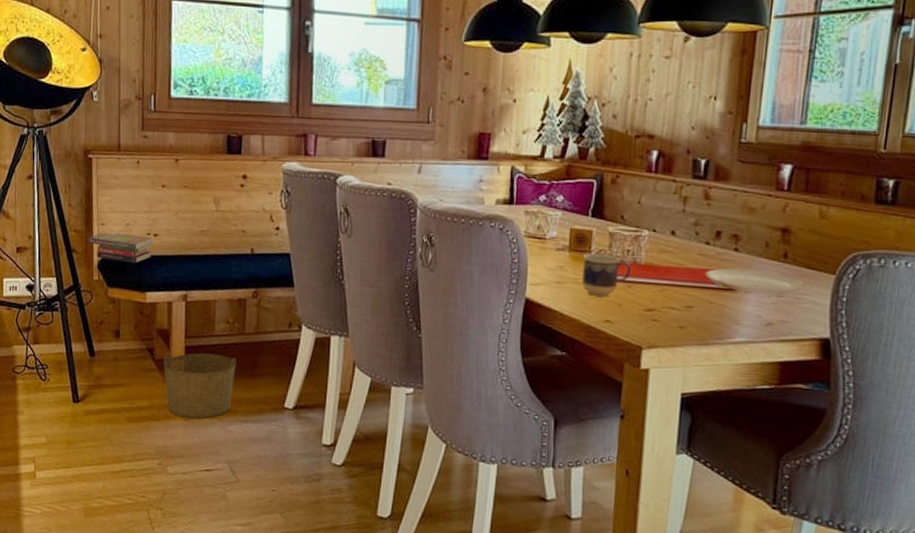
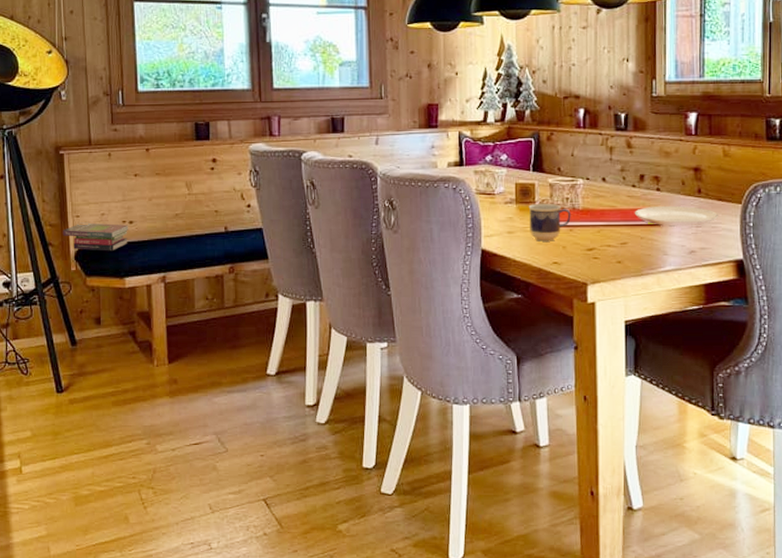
basket: present [163,351,236,419] -> none [145,330,218,395]

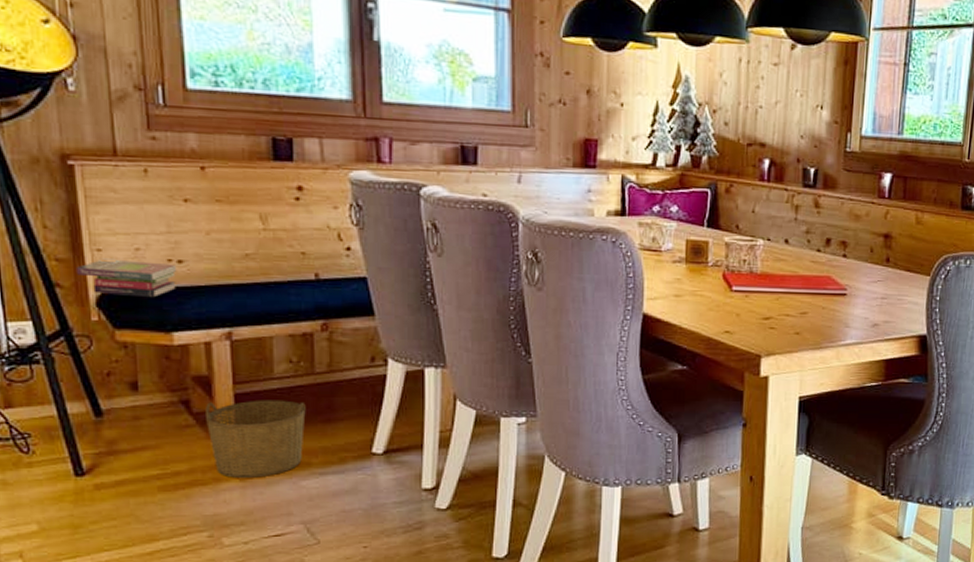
basket: none [145,330,218,395] -> present [204,400,306,478]
cup: present [528,203,571,242] -> none [700,264,748,308]
plate: present [634,206,719,227] -> none [817,274,906,298]

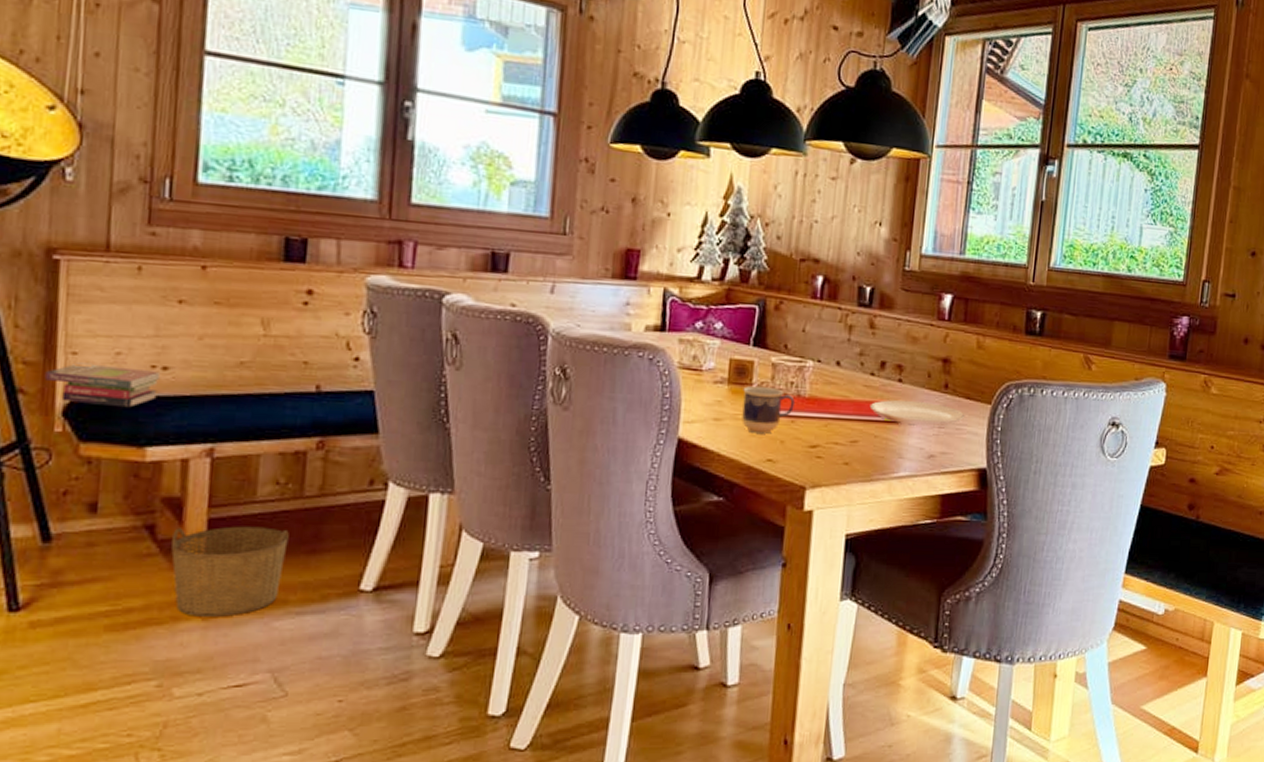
cup: none [700,264,748,308] -> present [742,385,795,434]
plate: none [817,274,906,298] -> present [869,400,966,427]

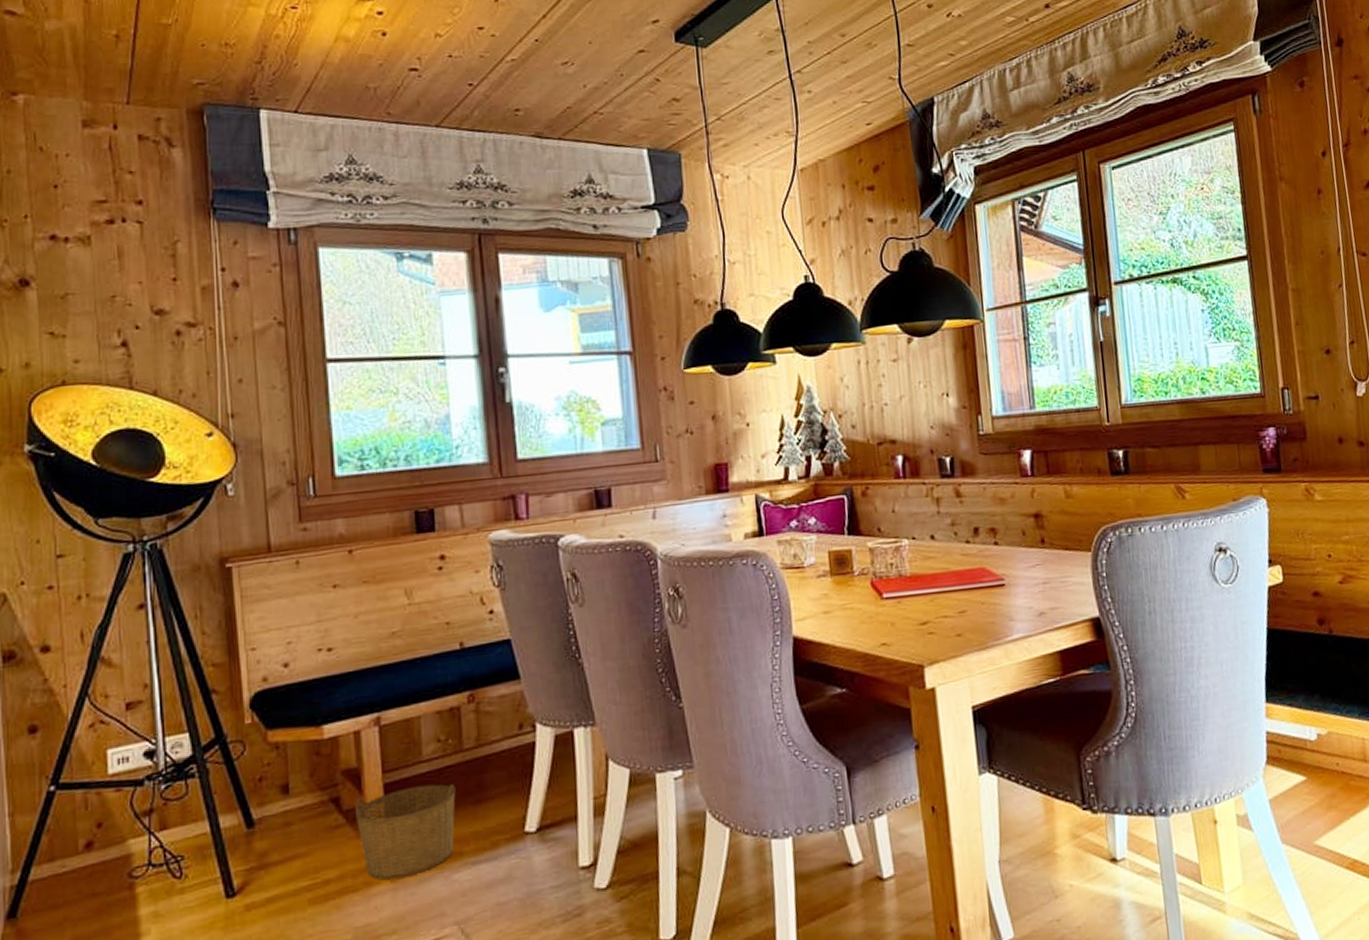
books: present [44,362,161,408] -> none [231,653,327,695]
cup: present [742,385,795,434] -> none [846,571,898,620]
plate: present [869,400,966,427] -> none [971,560,1068,587]

